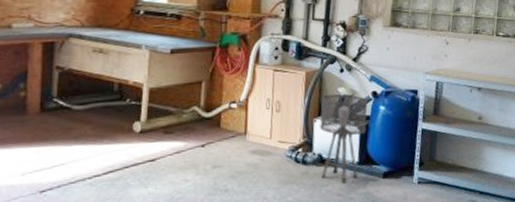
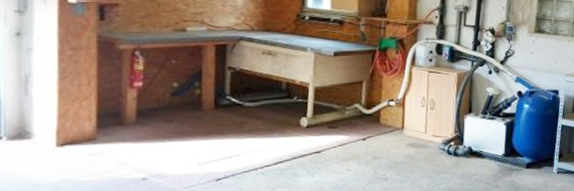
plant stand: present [320,93,368,184] -> none [470,93,513,173]

